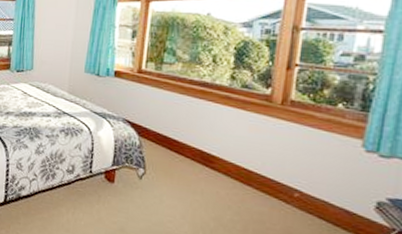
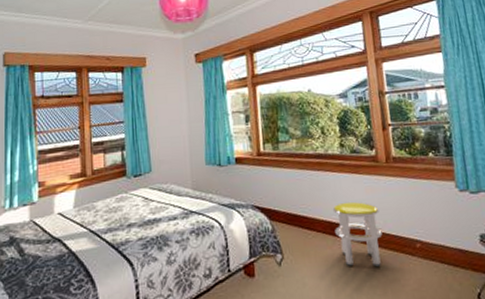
stool: none [204,135,260,205] -> present [332,201,383,267]

